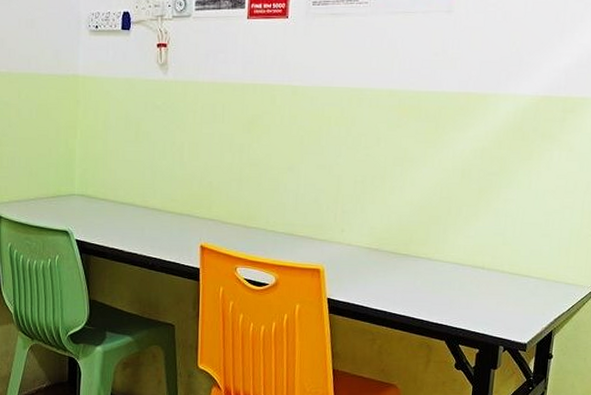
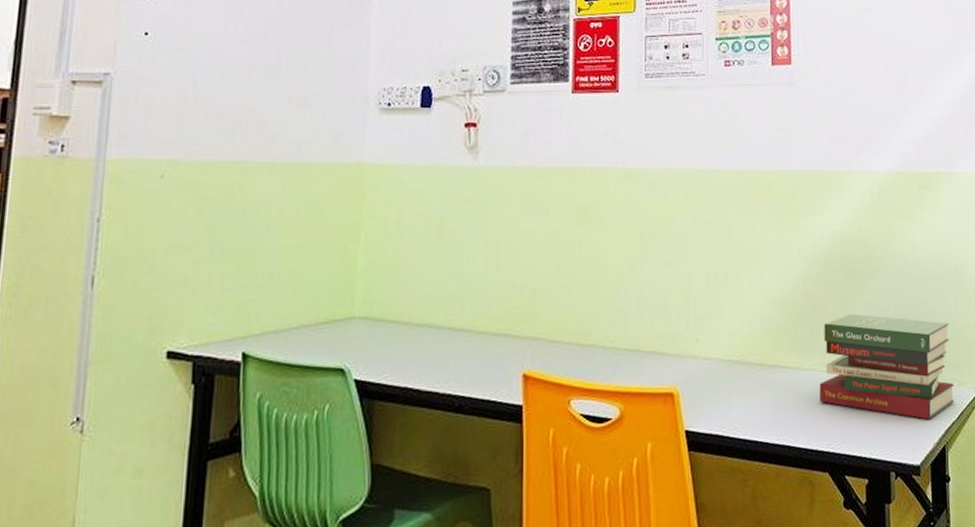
books: none [444,218,572,309] -> present [819,313,954,420]

